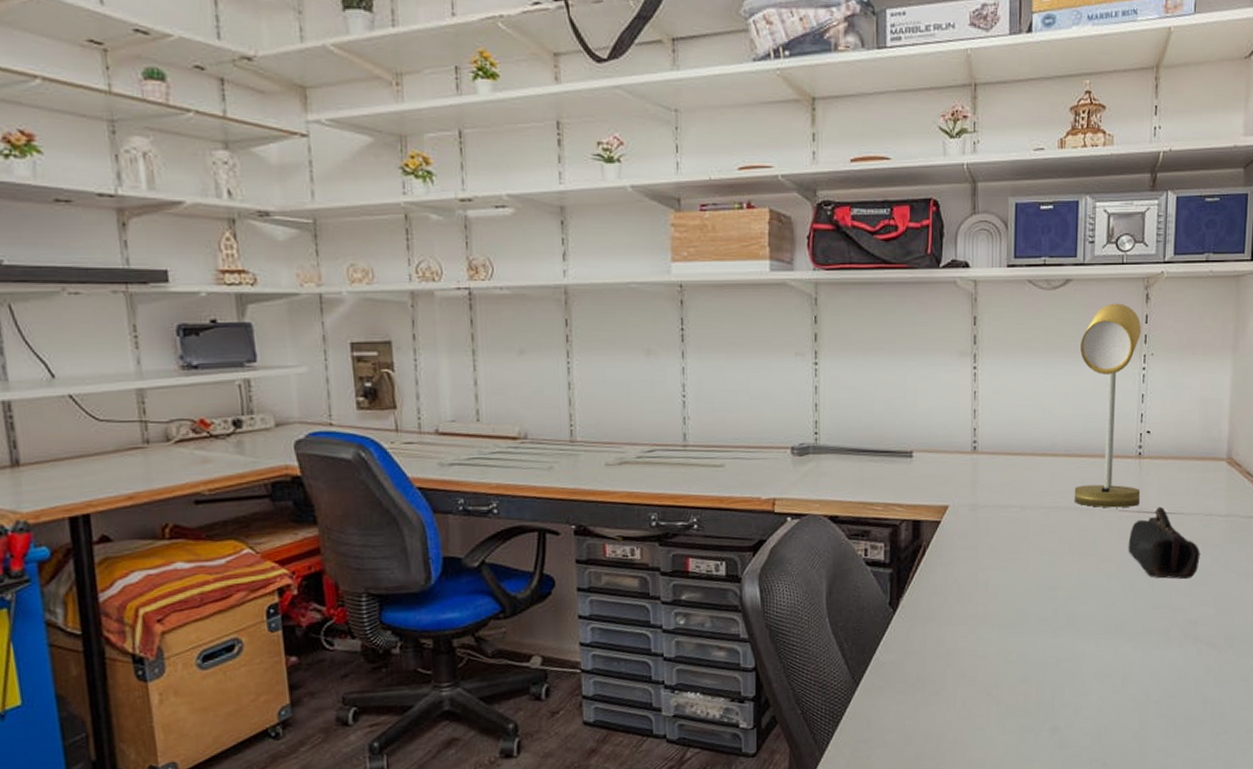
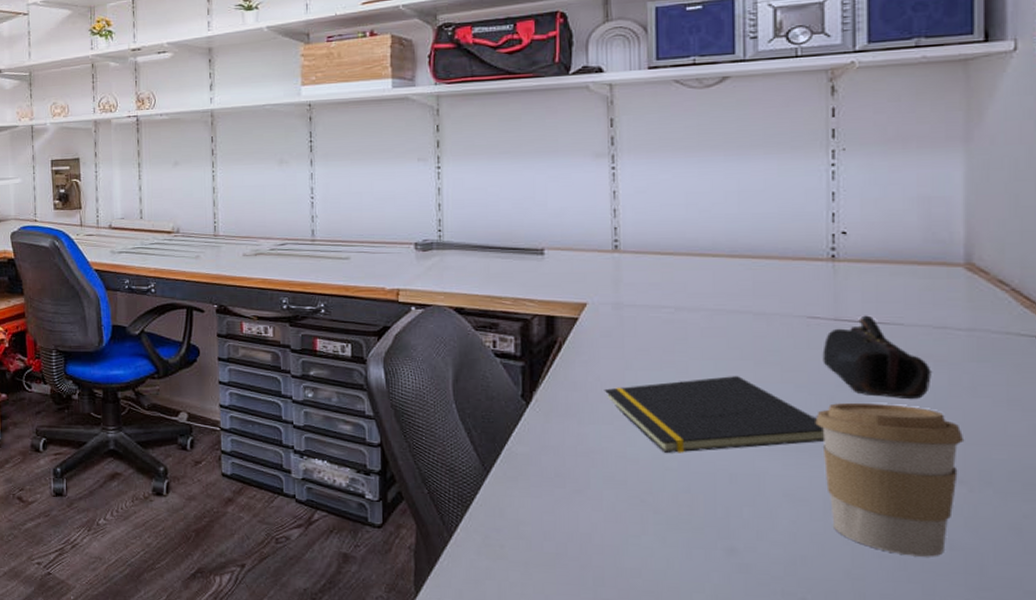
notepad: none [960,569,1127,647] -> present [604,376,825,453]
desk lamp: present [1074,303,1141,508] -> none [744,97,836,314]
coffee cup: none [1120,584,1218,714] -> present [815,402,965,557]

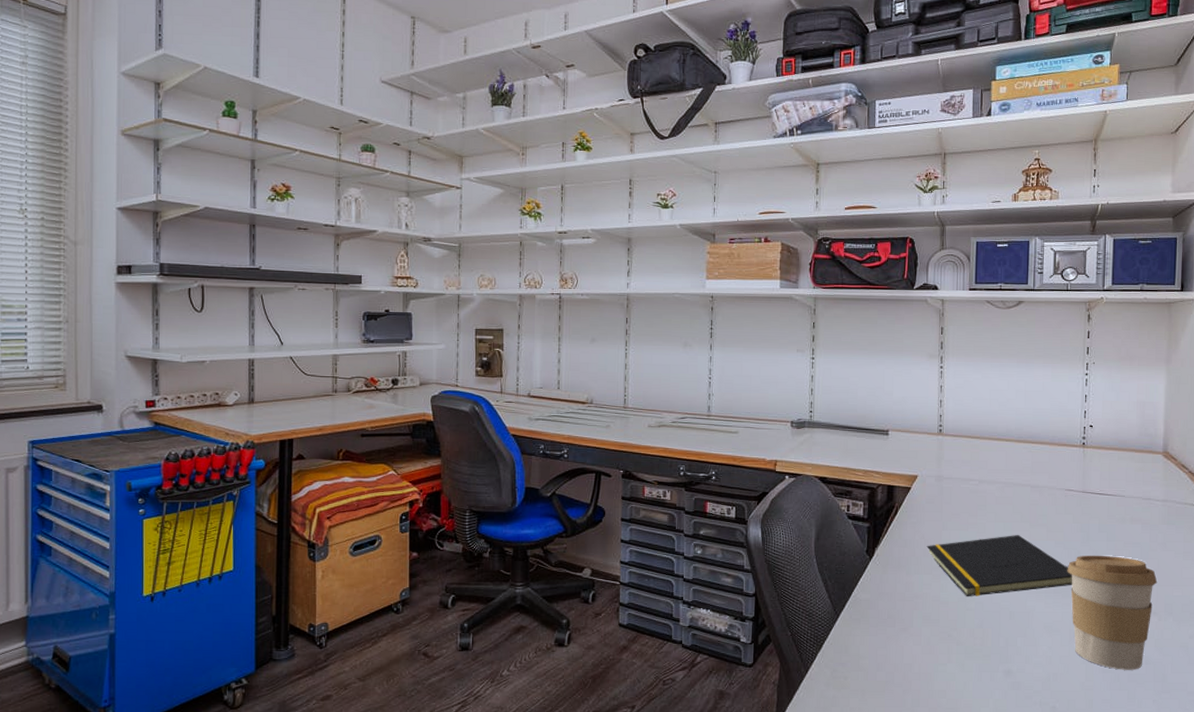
pencil case: present [822,315,931,400] -> none [1074,489,1140,553]

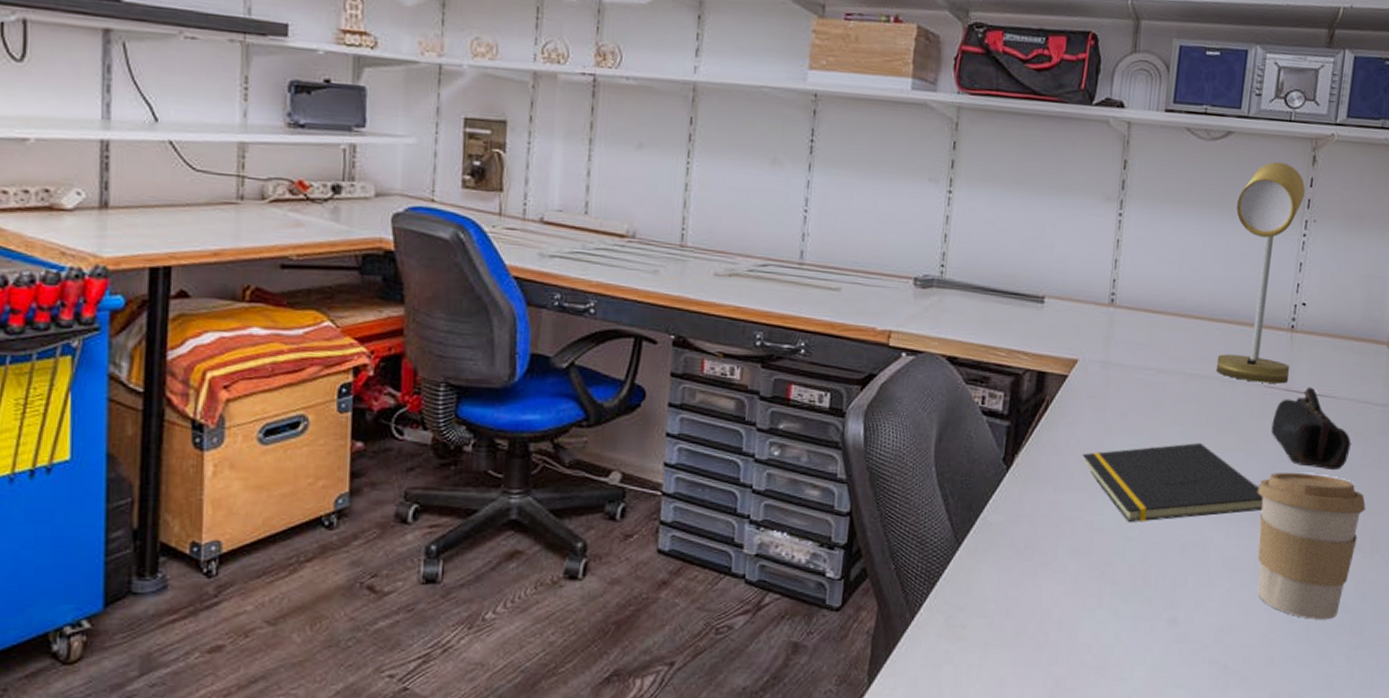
desk lamp: none [1025,321,1084,487] -> present [1215,161,1305,384]
pencil case: none [1074,489,1140,553] -> present [1271,387,1351,471]

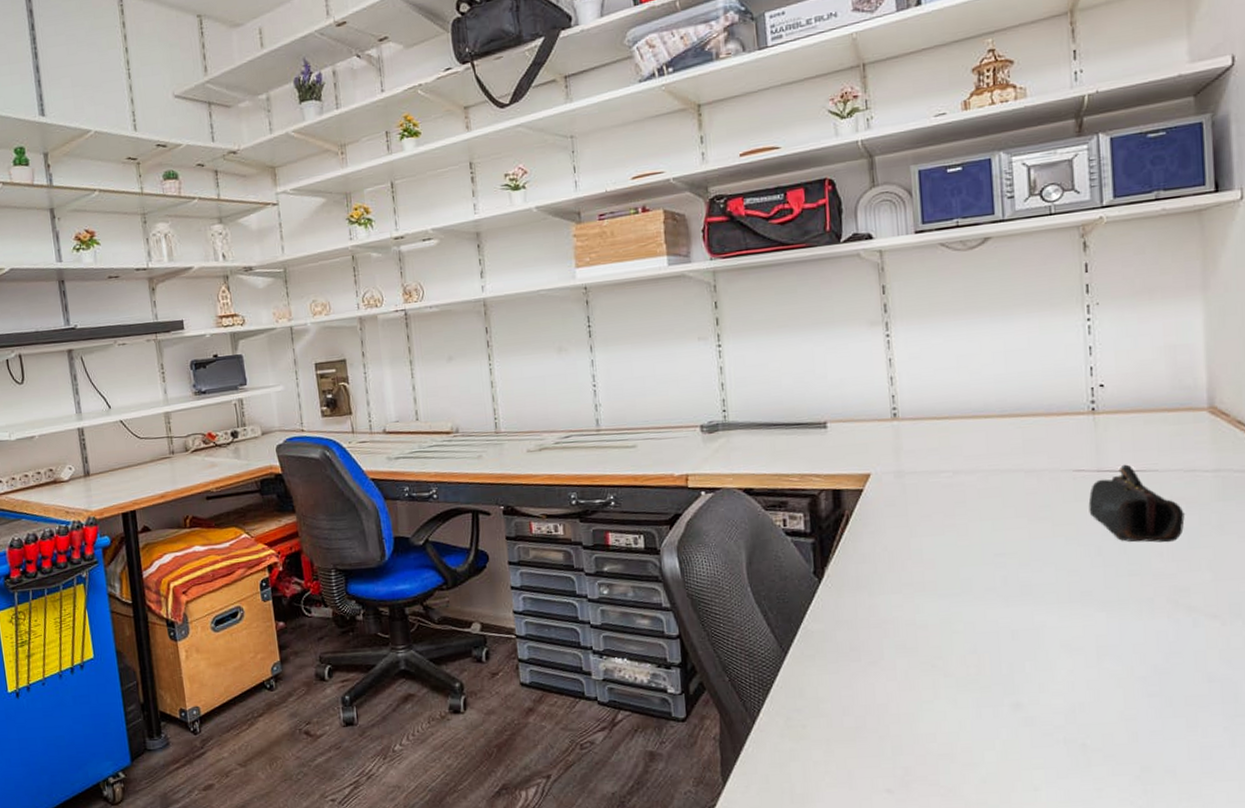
notepad: present [1082,443,1264,522] -> none [891,534,1095,616]
desk lamp: present [1215,161,1305,384] -> none [1008,255,1098,469]
coffee cup: present [1257,472,1366,620] -> none [1085,548,1216,692]

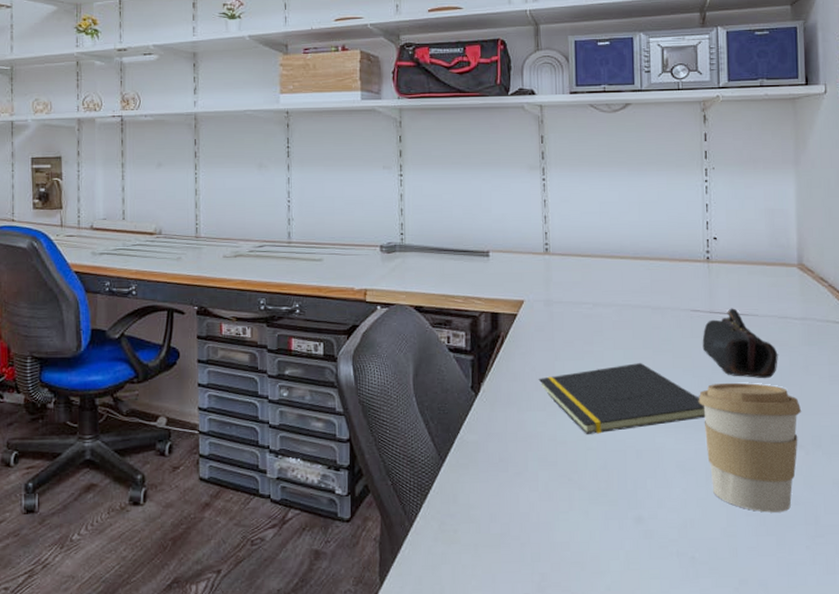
notepad: none [891,534,1095,616] -> present [538,363,706,434]
coffee cup: none [1085,548,1216,692] -> present [698,382,802,513]

